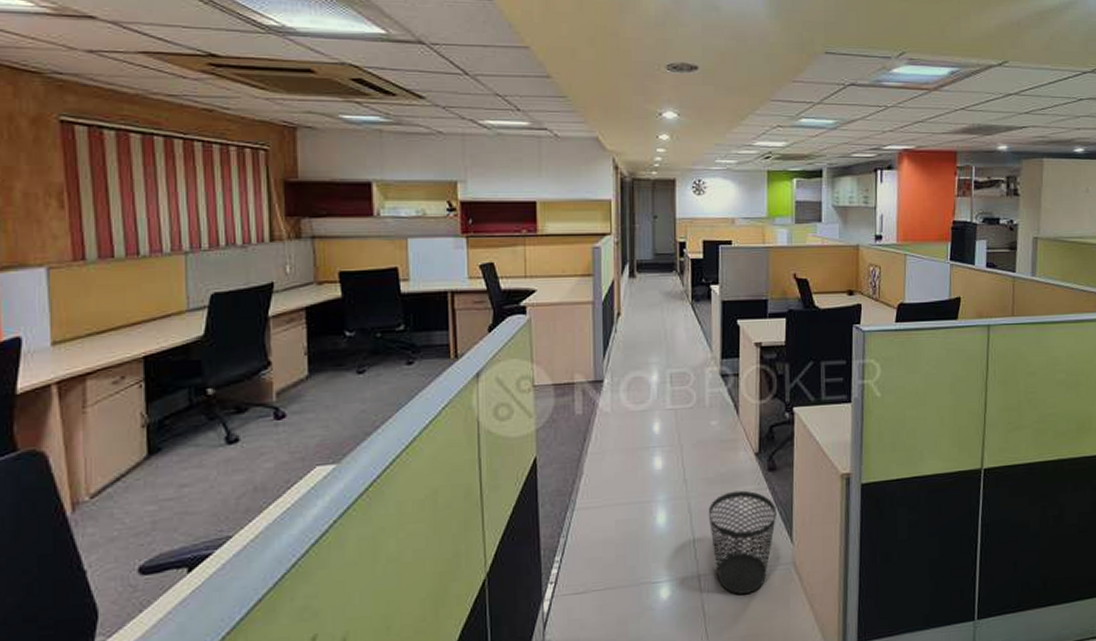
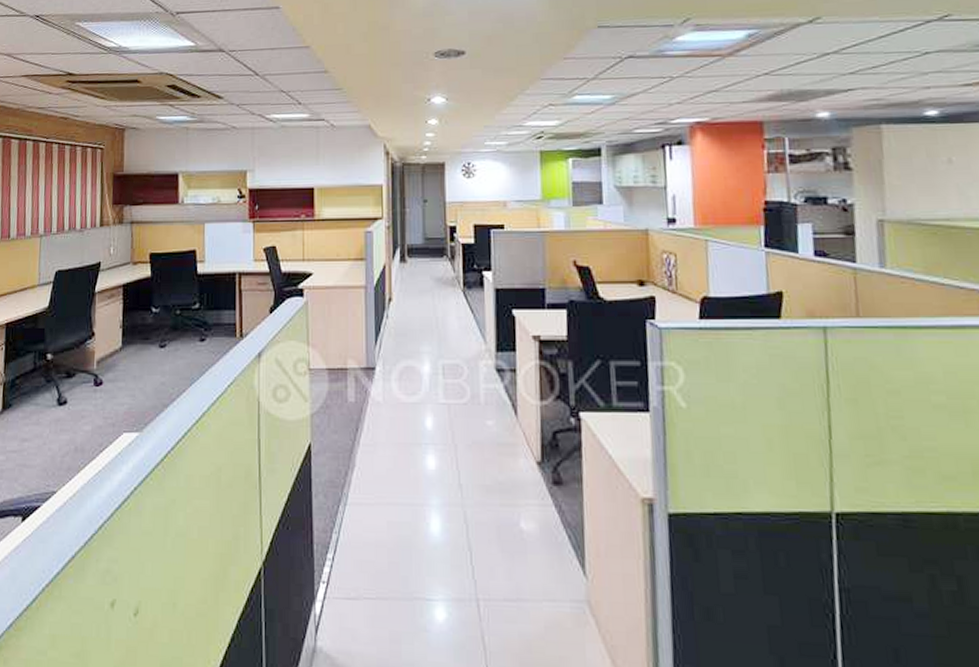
wastebasket: present [708,490,778,594] -> none [486,504,566,631]

